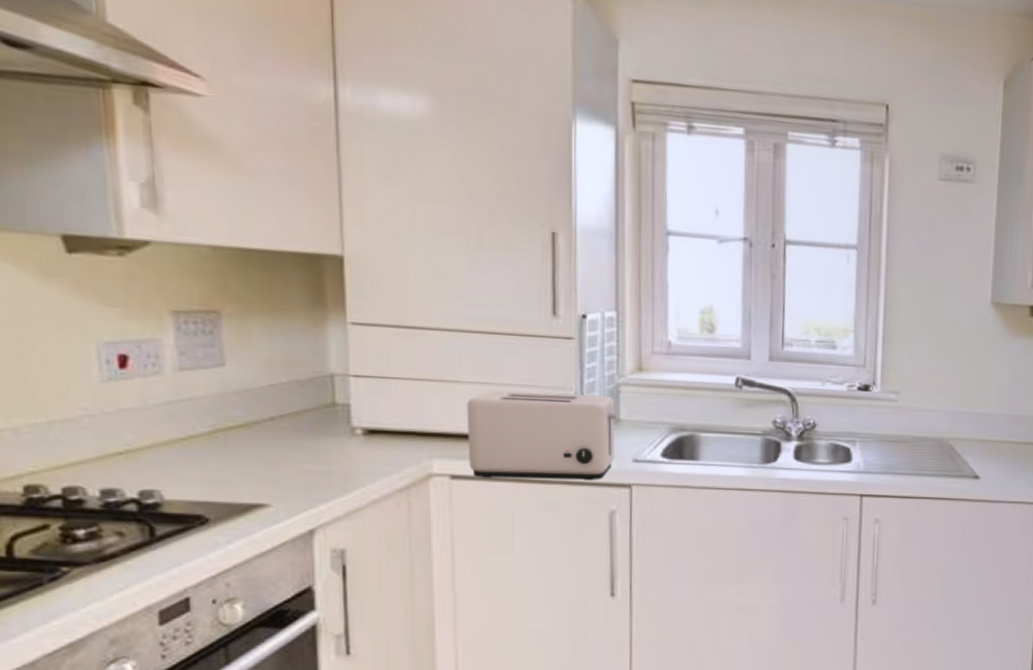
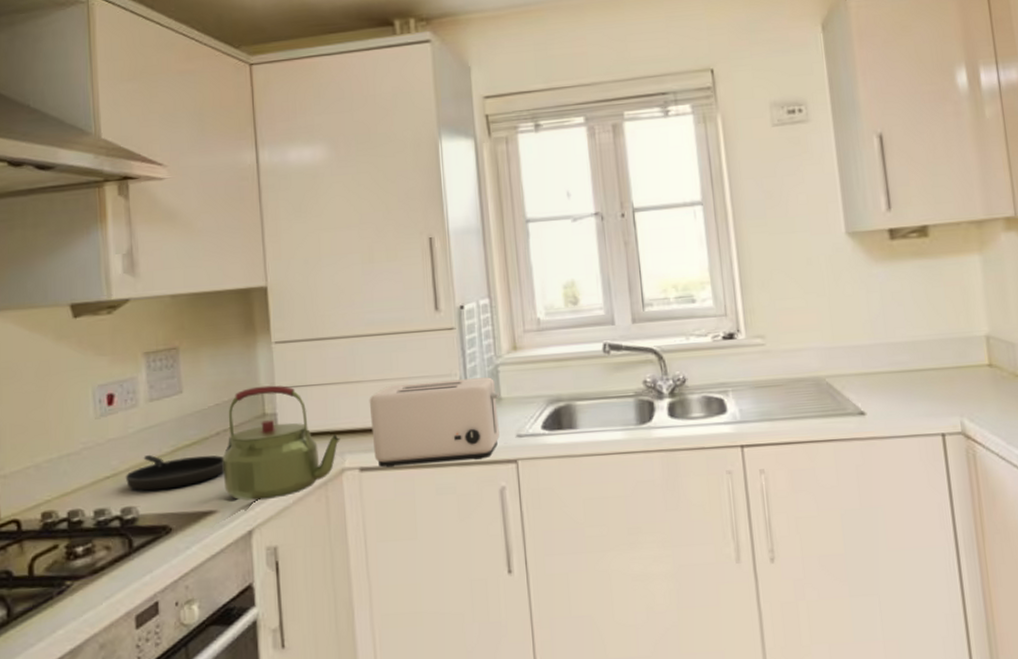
frying pan: none [144,432,281,475] -> present [125,454,225,491]
kettle: none [277,371,429,499] -> present [222,385,340,501]

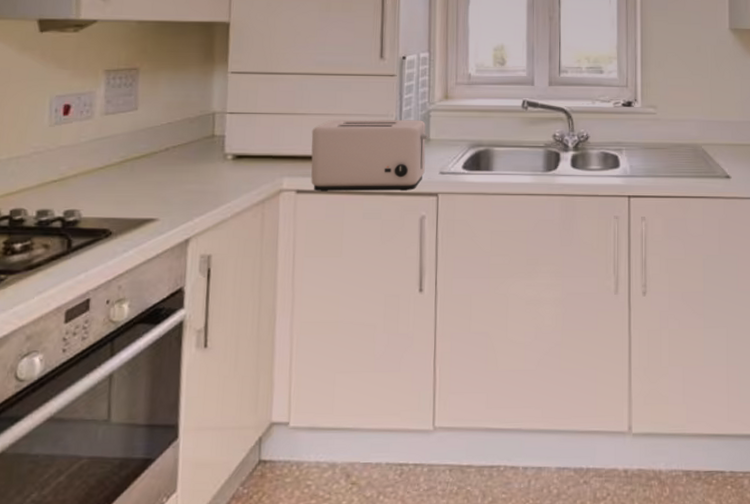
frying pan: present [125,454,225,491] -> none [72,163,170,196]
kettle: present [222,385,340,501] -> none [167,110,281,213]

